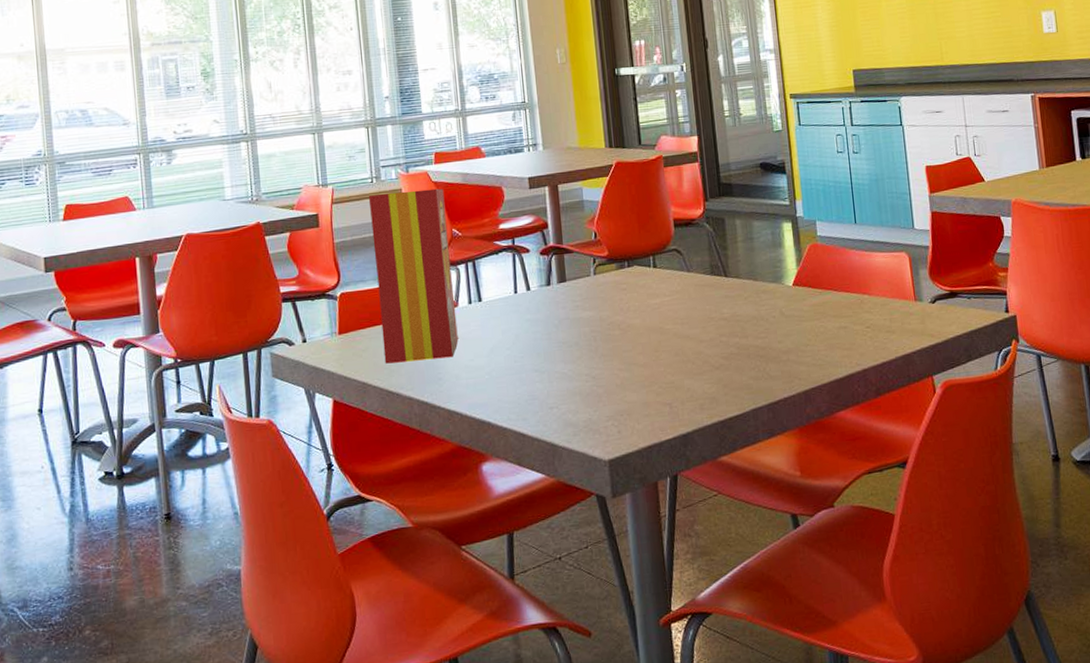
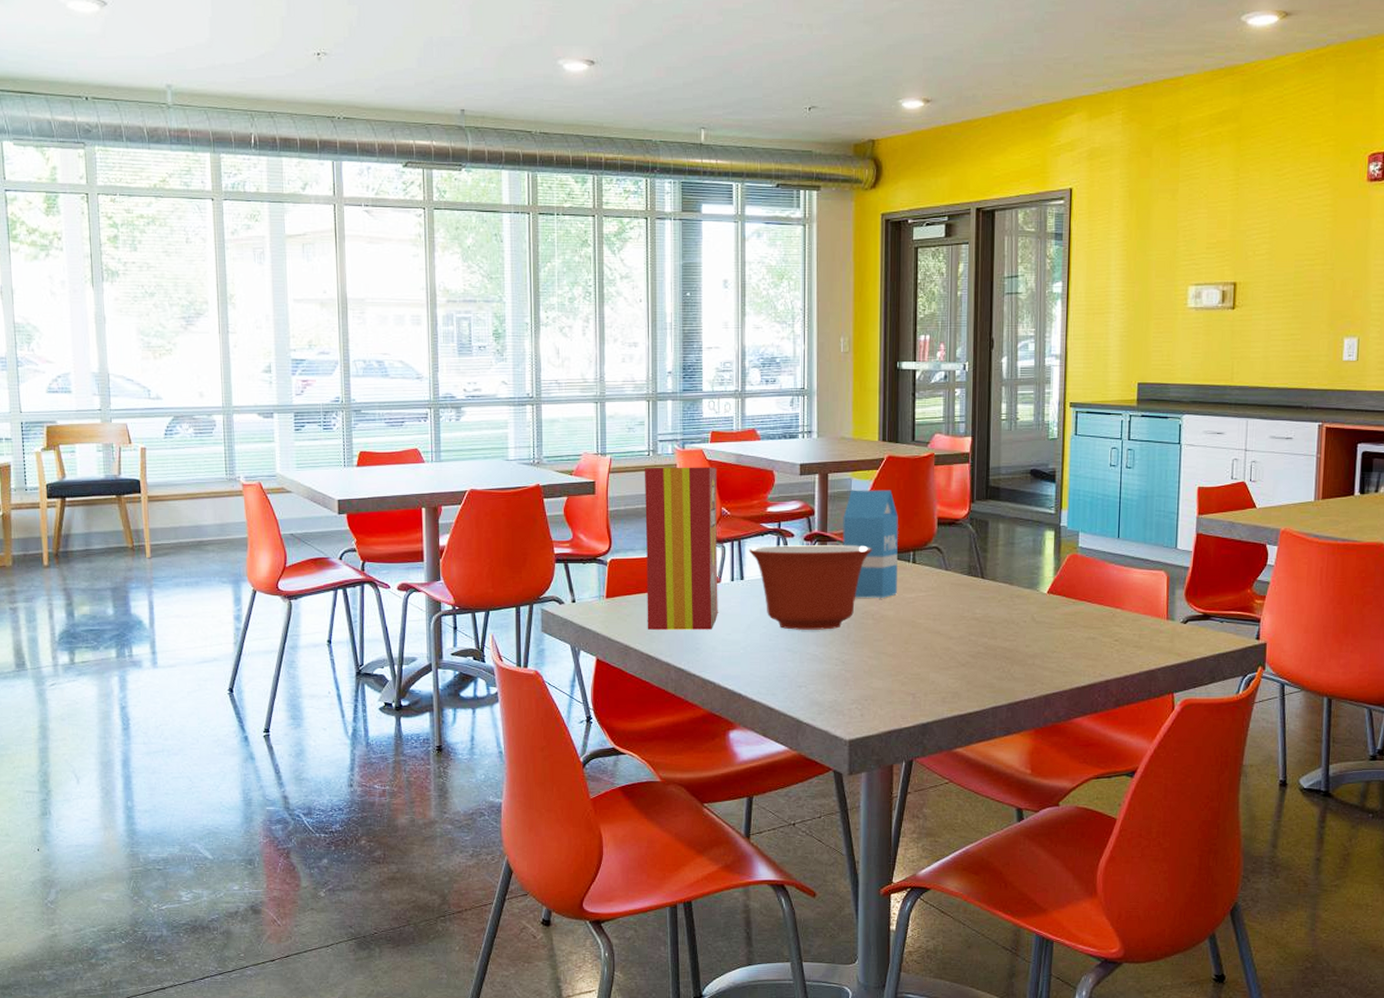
mixing bowl: none [483,255,611,349] -> present [748,545,872,630]
milk carton: none [577,195,641,309] -> present [843,490,898,598]

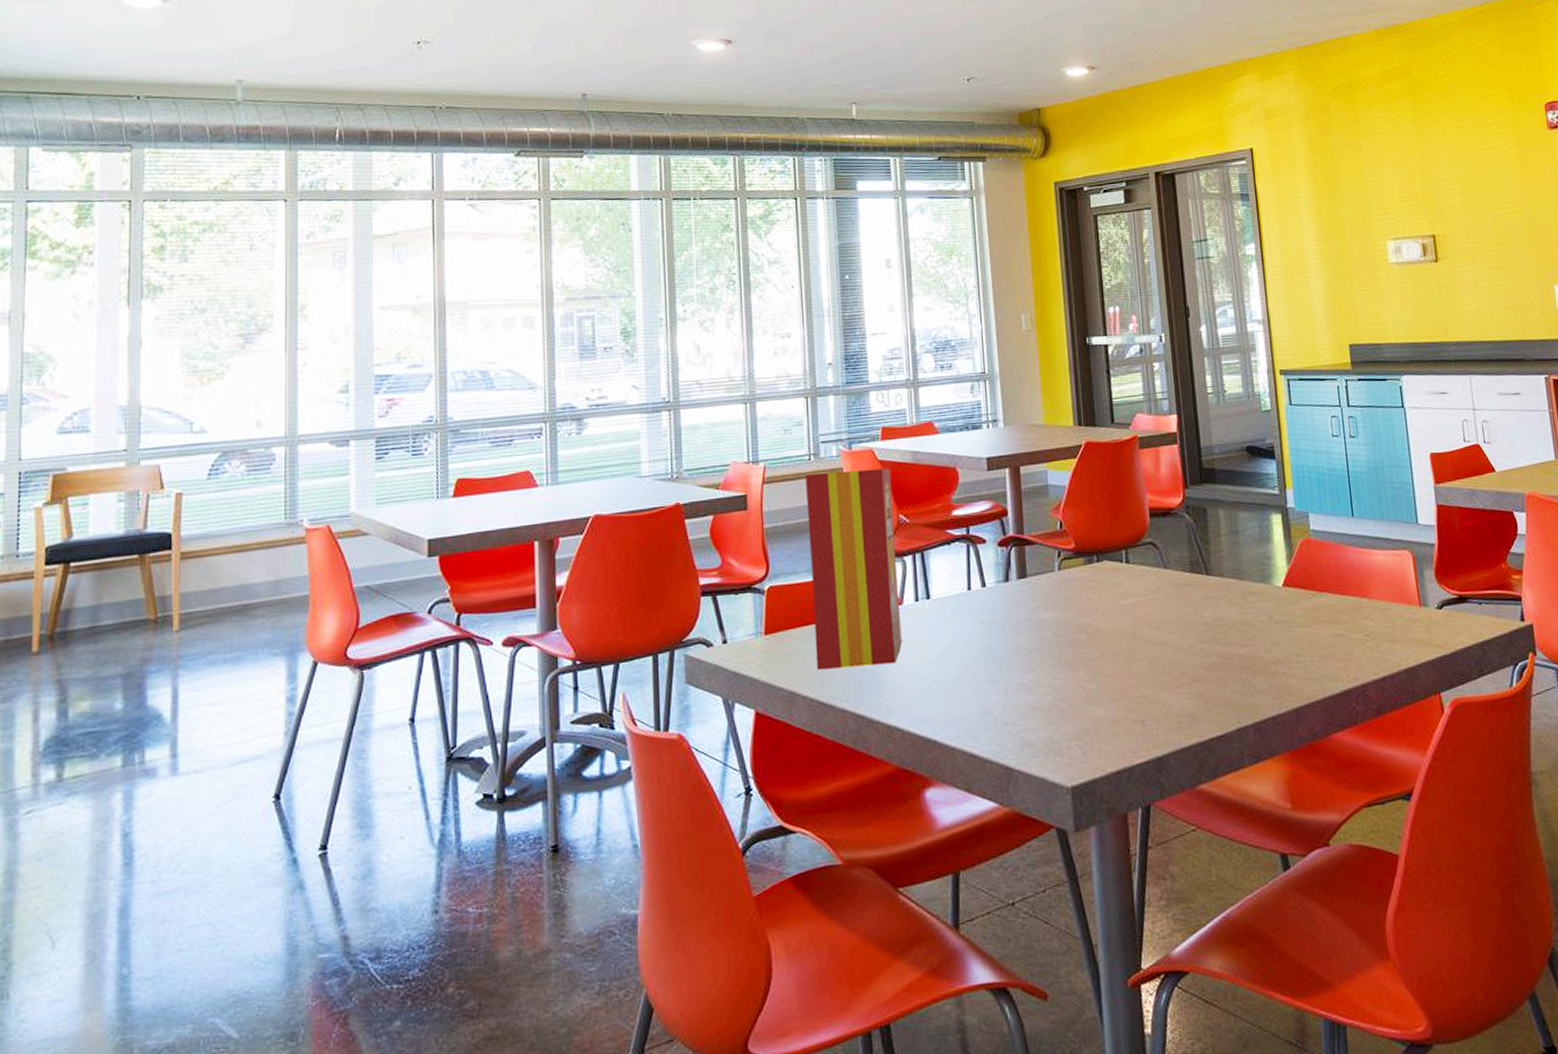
mixing bowl: present [748,545,872,630] -> none [933,547,1078,655]
milk carton: present [843,490,898,598] -> none [1041,480,1111,610]

